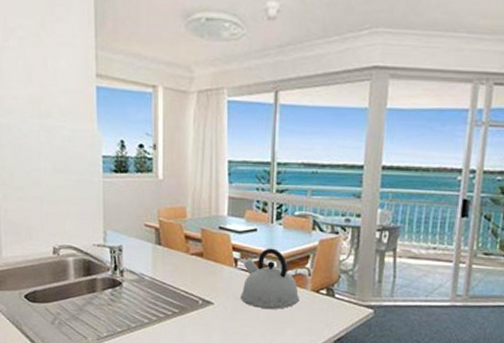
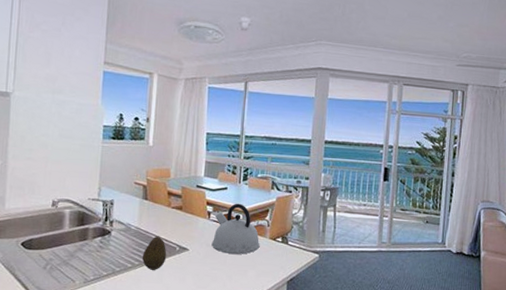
fruit: none [159,287,188,327] -> present [142,236,167,270]

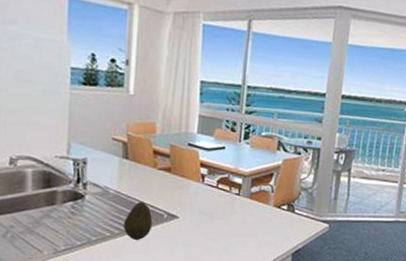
kettle: present [211,203,260,254] -> none [205,165,262,223]

